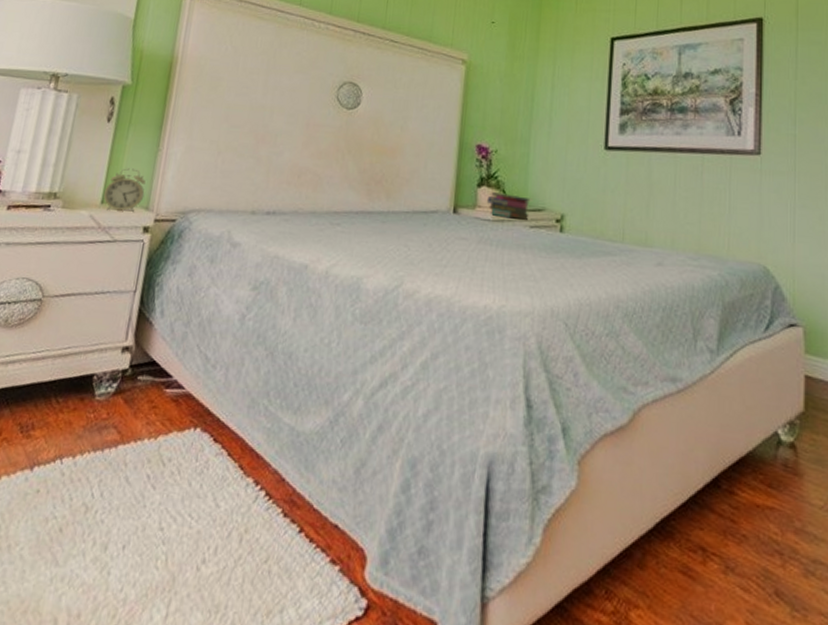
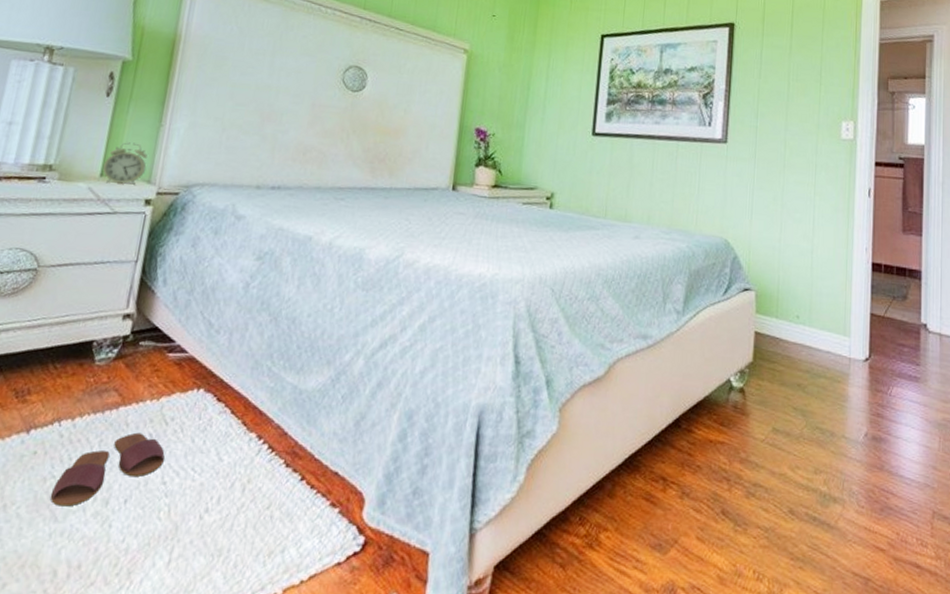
slippers: none [51,473,162,551] -> present [50,432,165,507]
books: present [488,192,533,221] -> none [484,172,527,198]

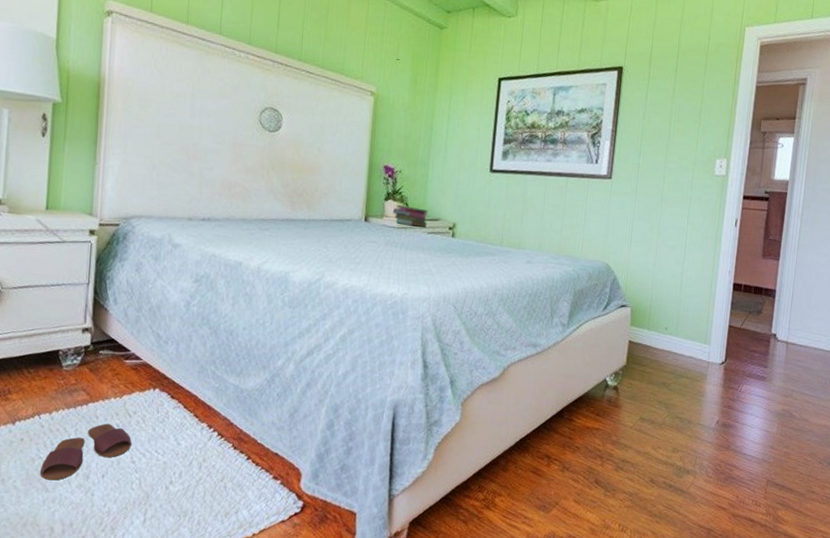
alarm clock: present [102,142,147,185] -> none [47,178,87,217]
books: none [484,172,527,198] -> present [393,205,431,228]

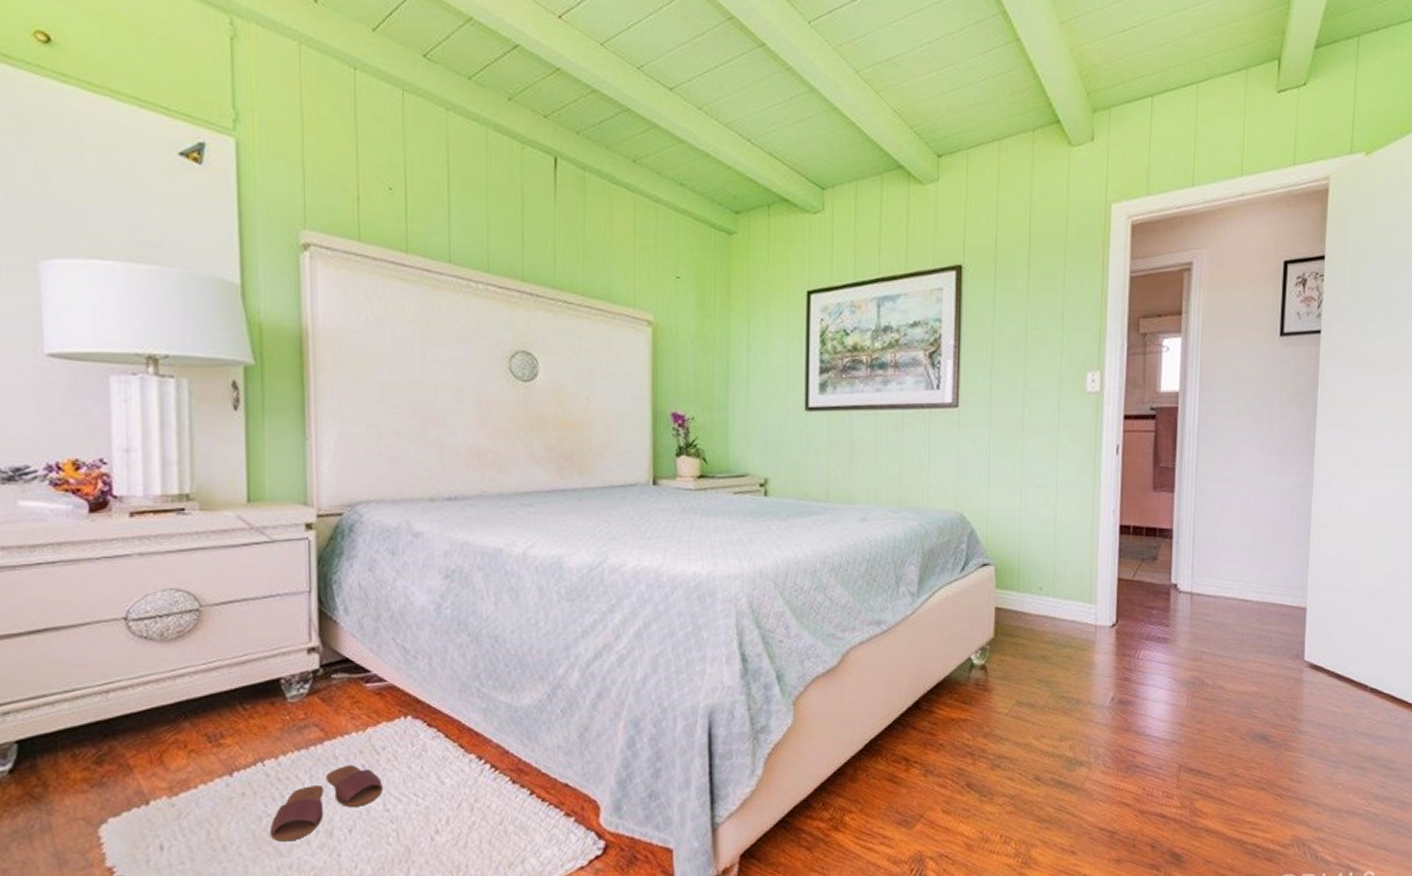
books: present [393,205,431,228] -> none [688,461,735,488]

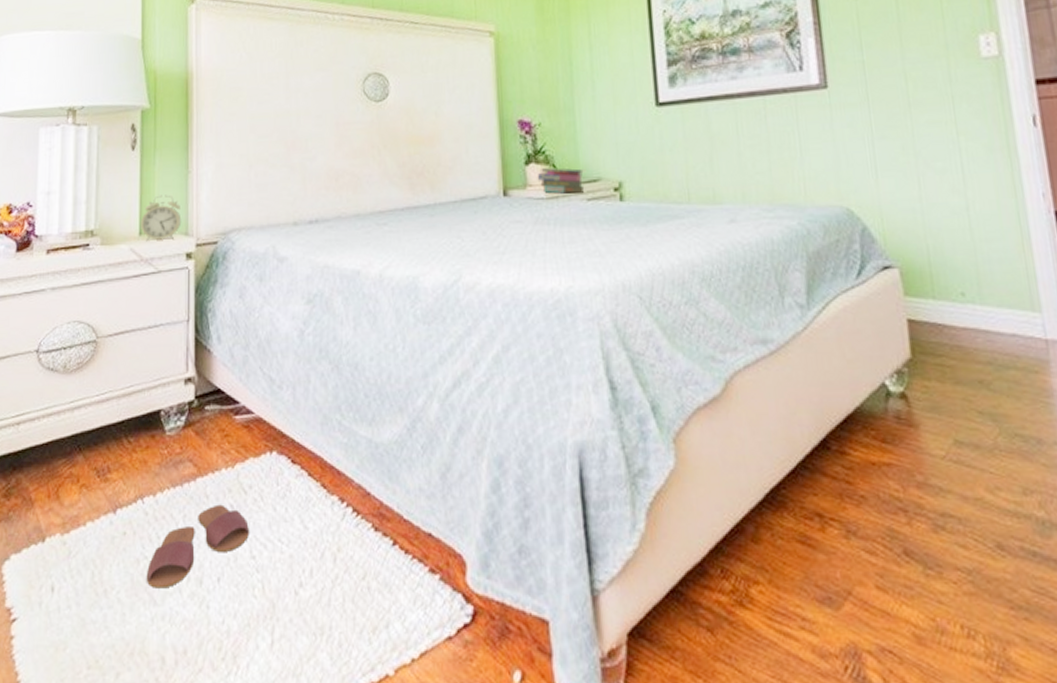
alarm clock: none [248,461,299,510] -> present [140,194,182,242]
books: none [688,461,735,488] -> present [538,167,587,194]

